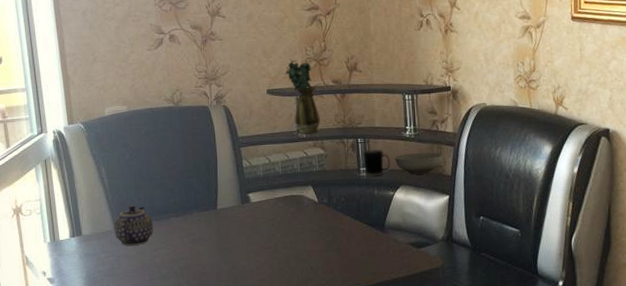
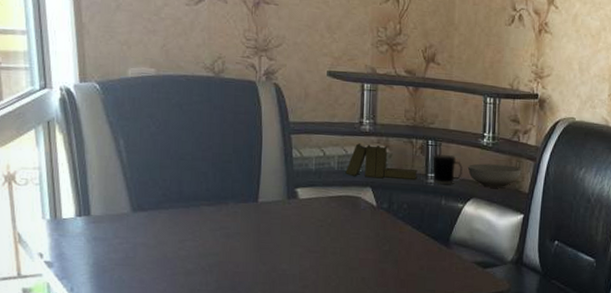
teapot: present [114,205,154,246] -> none [131,187,180,234]
vase: present [285,59,320,135] -> none [351,38,387,129]
books: none [289,148,351,178] -> present [345,143,418,181]

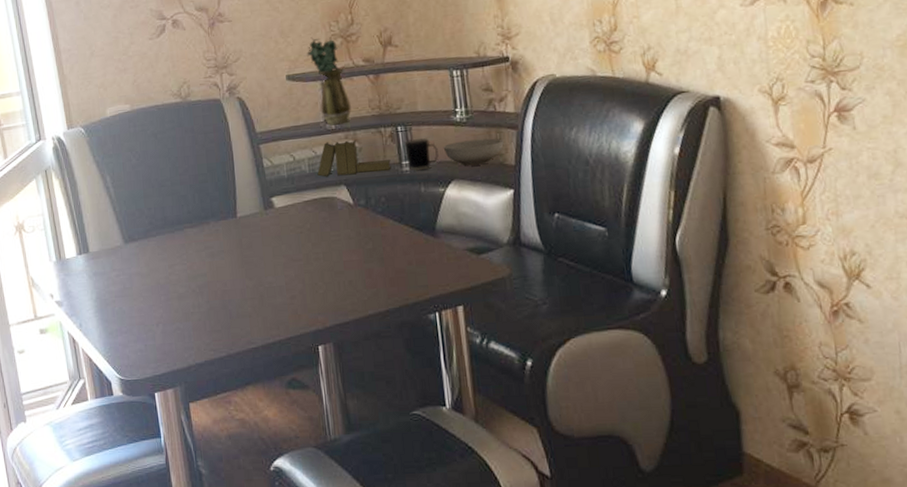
vase: none [351,38,387,129] -> present [307,37,351,126]

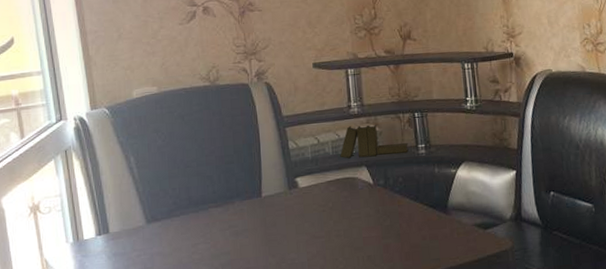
vase: present [307,37,351,126] -> none [333,29,373,111]
mug: present [404,138,439,171] -> none [421,124,451,154]
bowl: present [443,138,504,166] -> none [455,124,508,150]

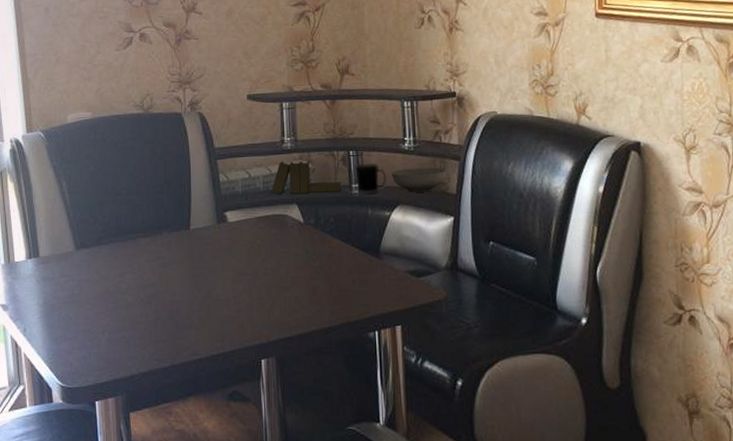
mug: none [421,124,451,154] -> present [355,164,386,194]
bowl: none [455,124,508,150] -> present [391,167,447,193]

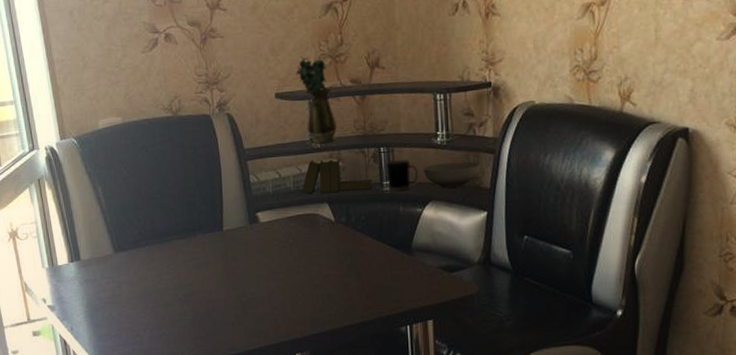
vase: none [268,60,307,146] -> present [296,56,337,145]

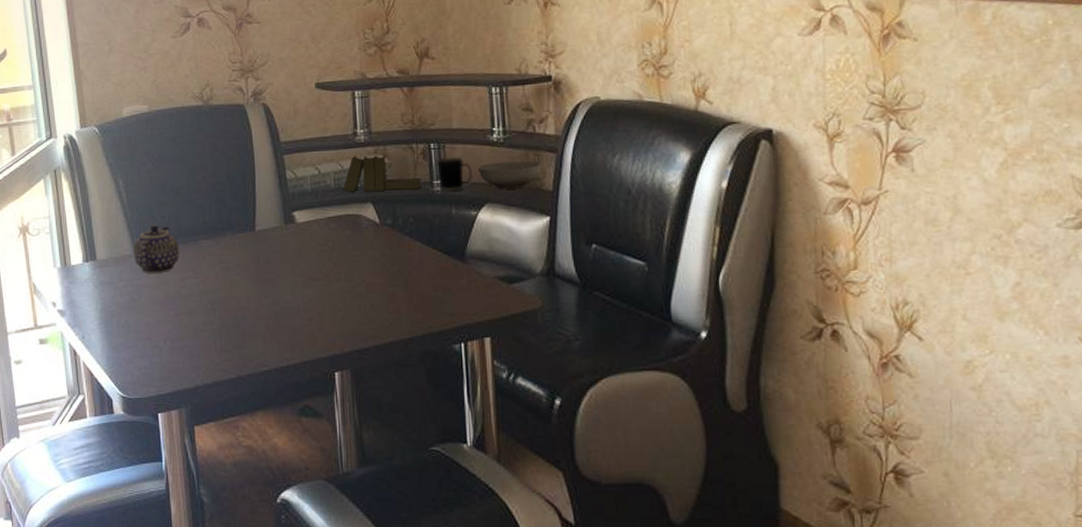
teapot: none [113,227,156,272] -> present [133,225,180,274]
vase: present [296,56,337,145] -> none [338,44,382,139]

